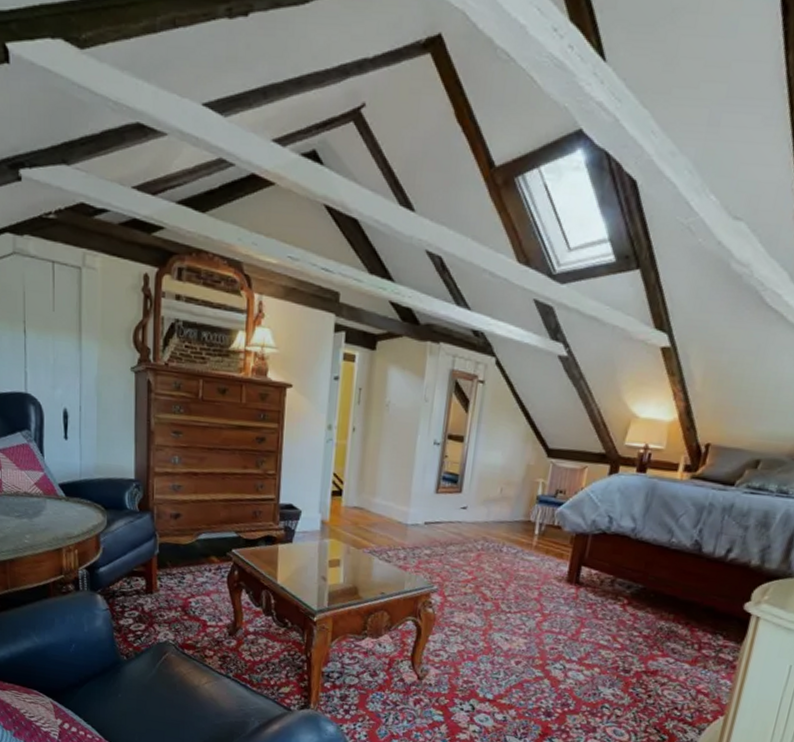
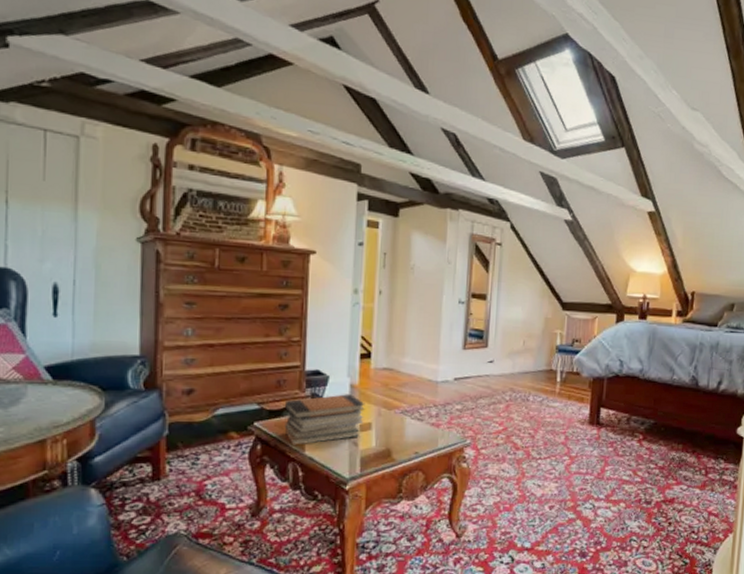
book stack: none [259,529,335,575] -> present [284,394,365,445]

